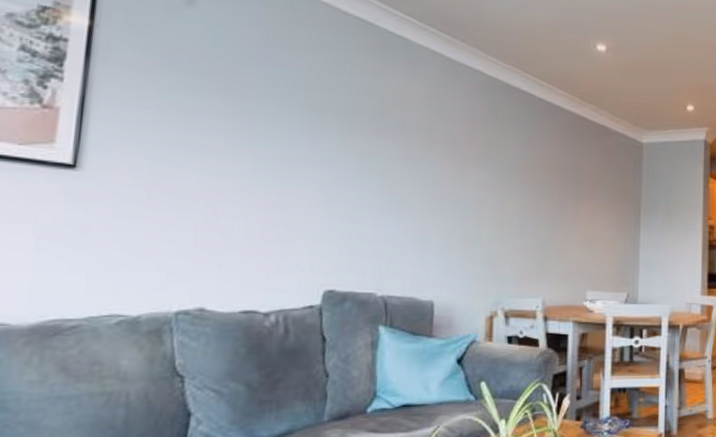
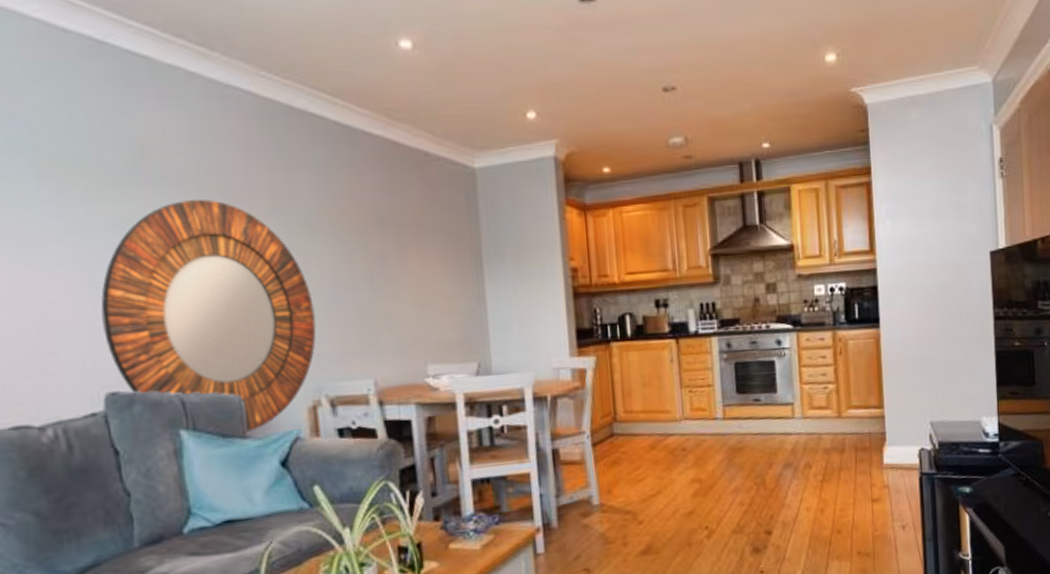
home mirror: none [332,146,503,333] -> present [101,200,316,433]

